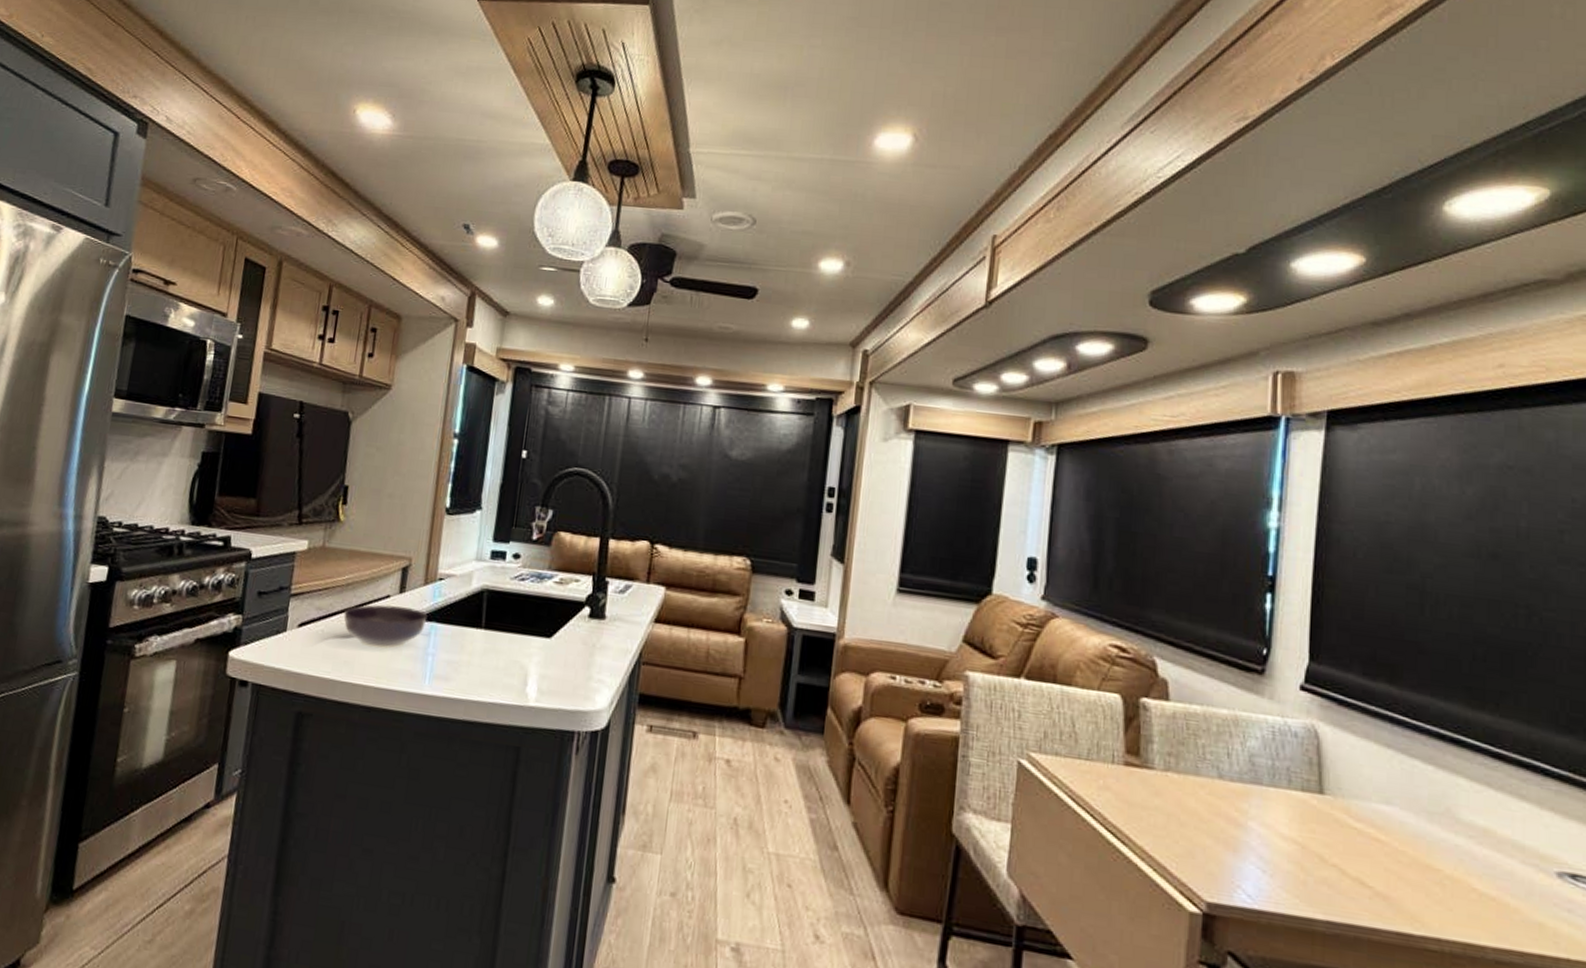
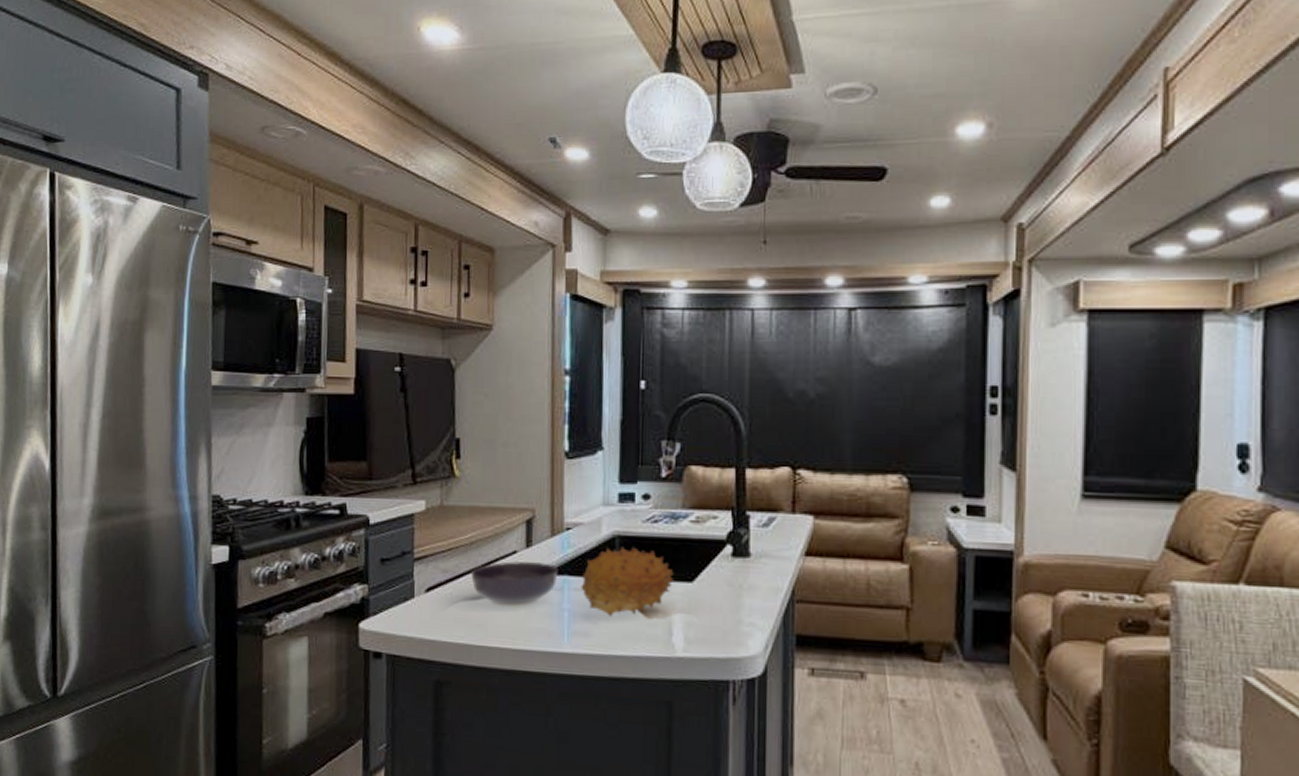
fruit: none [446,599,535,665] -> present [581,546,674,618]

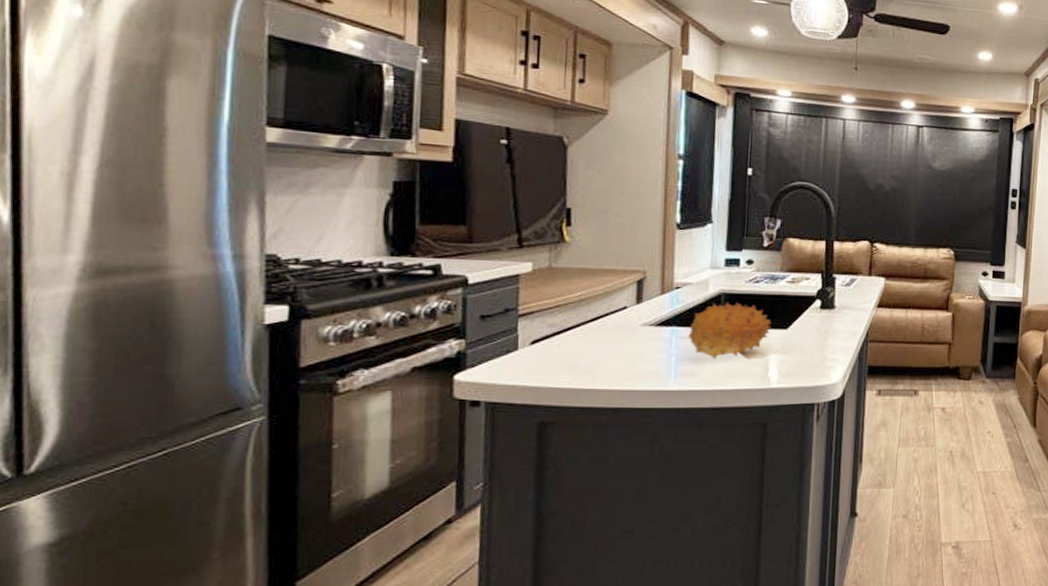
bowl: present [471,561,559,608] -> none [580,316,667,356]

